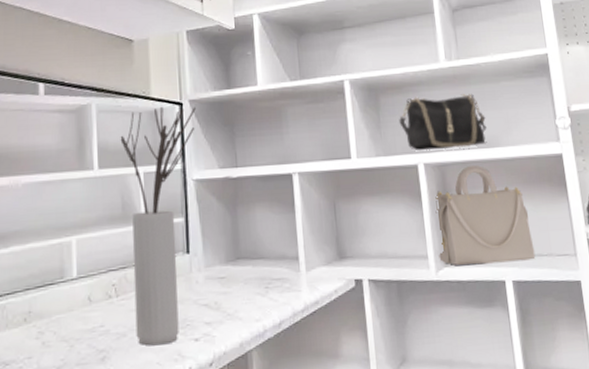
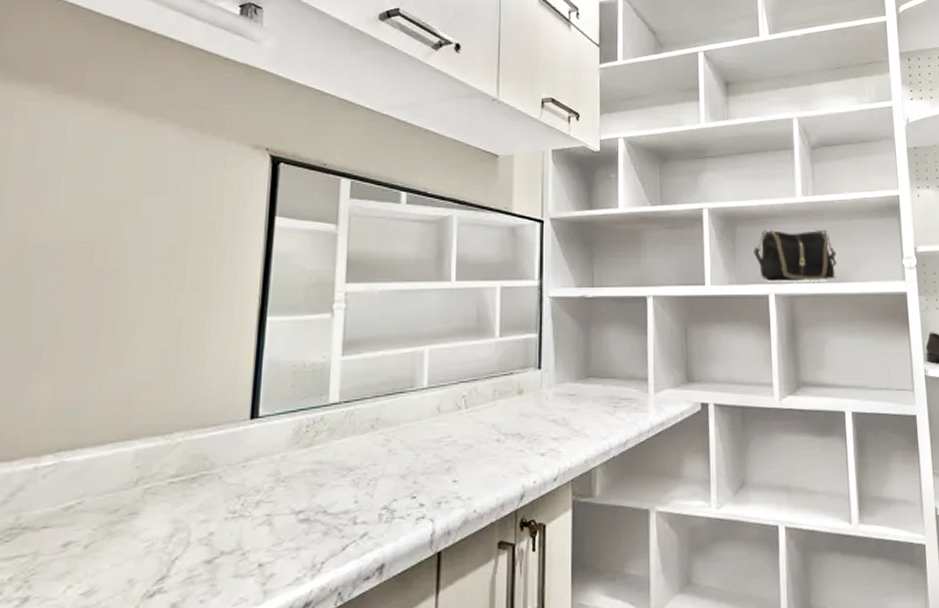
vase: present [120,107,196,346] -> none [479,223,556,459]
handbag: present [435,165,536,266] -> none [783,299,875,395]

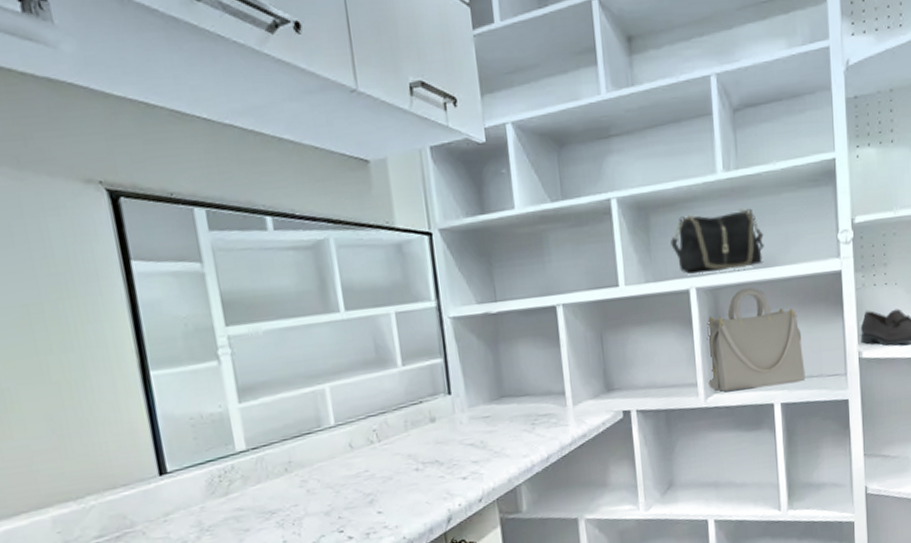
handbag: none [783,299,875,395] -> present [707,287,806,392]

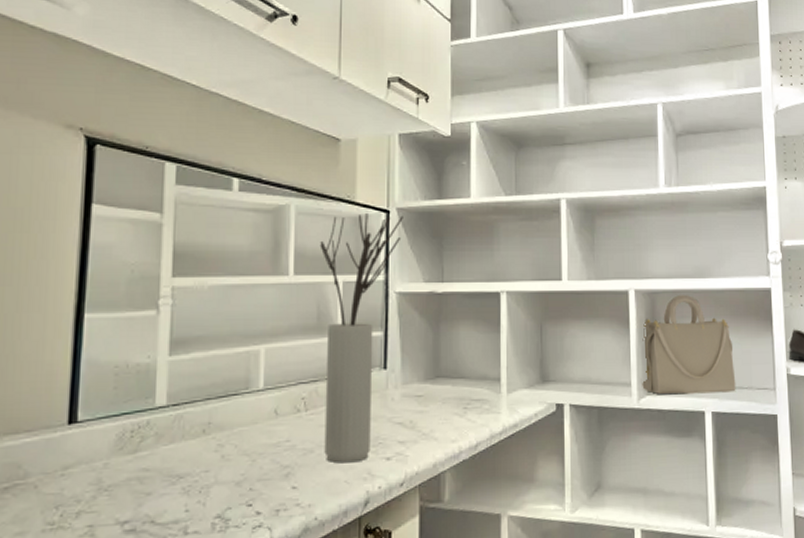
vase: none [365,236,448,487] -> present [320,213,403,463]
handbag: present [670,208,764,275] -> none [613,221,700,277]

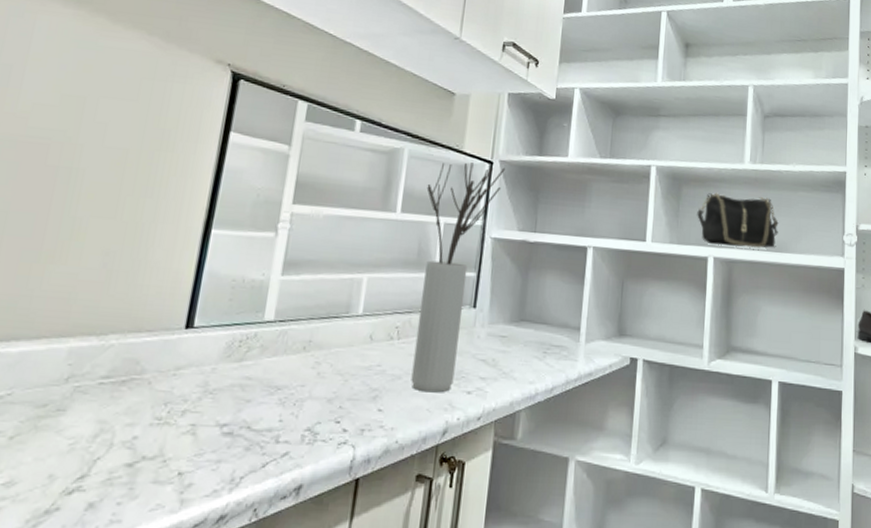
handbag: none [613,221,700,277] -> present [697,192,779,248]
handbag: present [642,295,736,395] -> none [713,266,804,365]

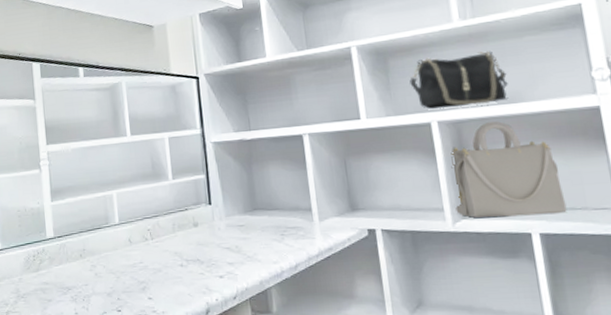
vase: present [411,162,505,393] -> none [147,79,211,280]
handbag: none [713,266,804,365] -> present [451,121,567,218]

